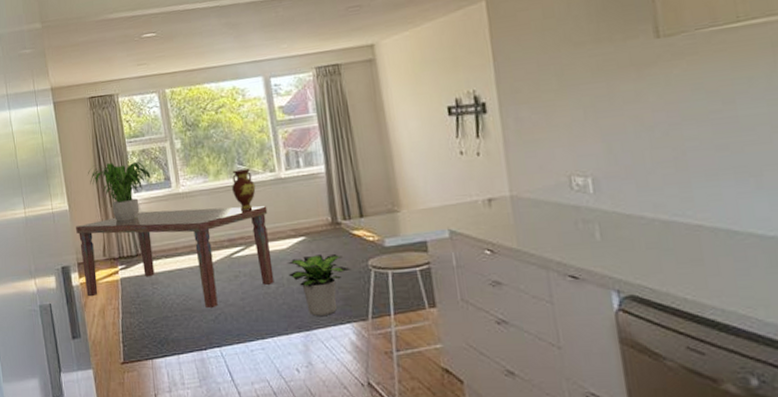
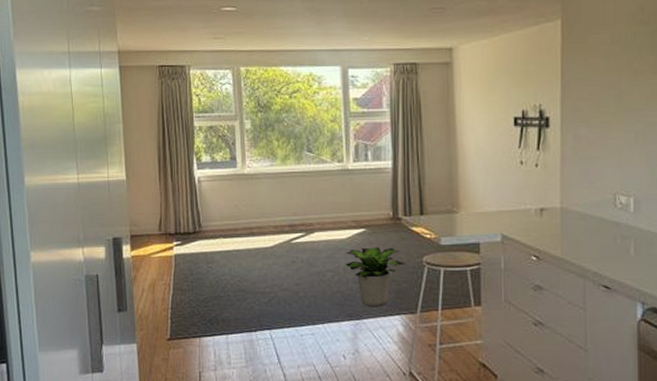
dining table: present [76,206,274,309] -> none [132,189,331,291]
potted plant: present [87,160,151,222] -> none [149,136,218,197]
decorative urn: present [232,169,256,211] -> none [299,157,322,198]

